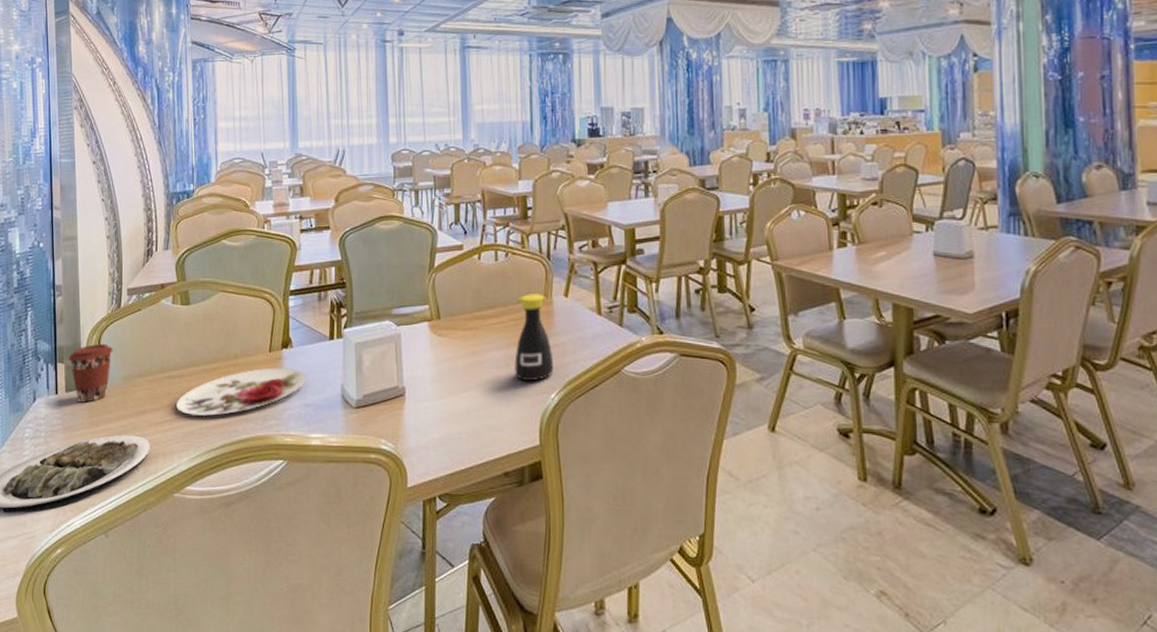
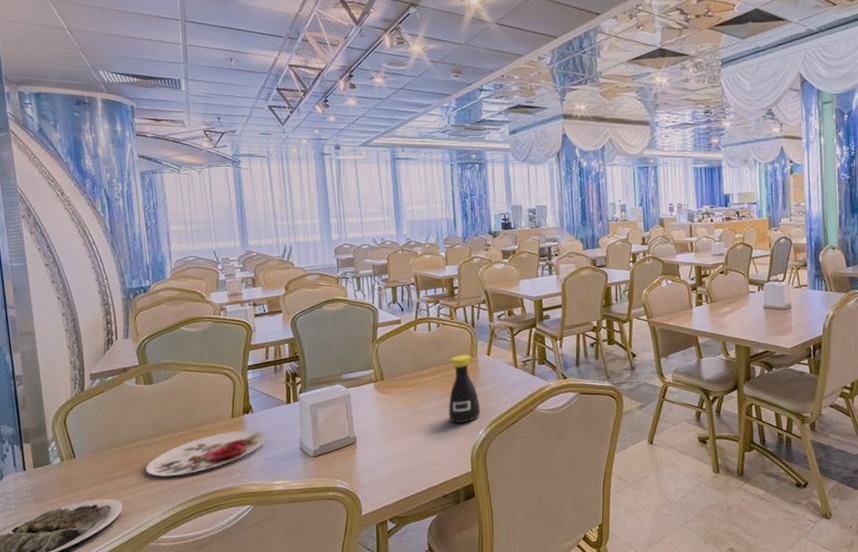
coffee cup: present [68,343,114,403] -> none [34,423,80,476]

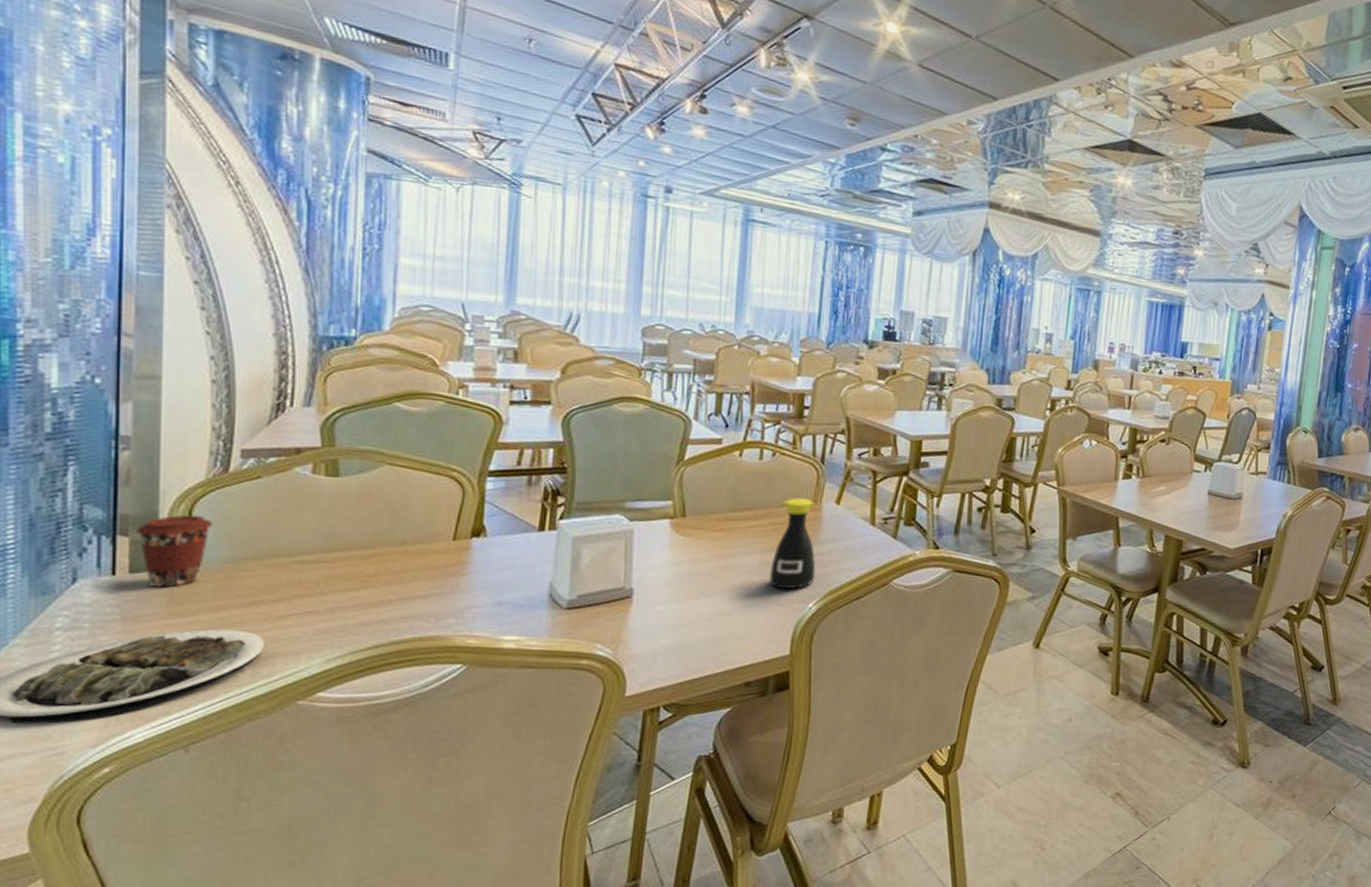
coffee cup: none [34,423,80,476] -> present [136,514,214,588]
plate: present [146,429,267,477] -> none [309,558,502,611]

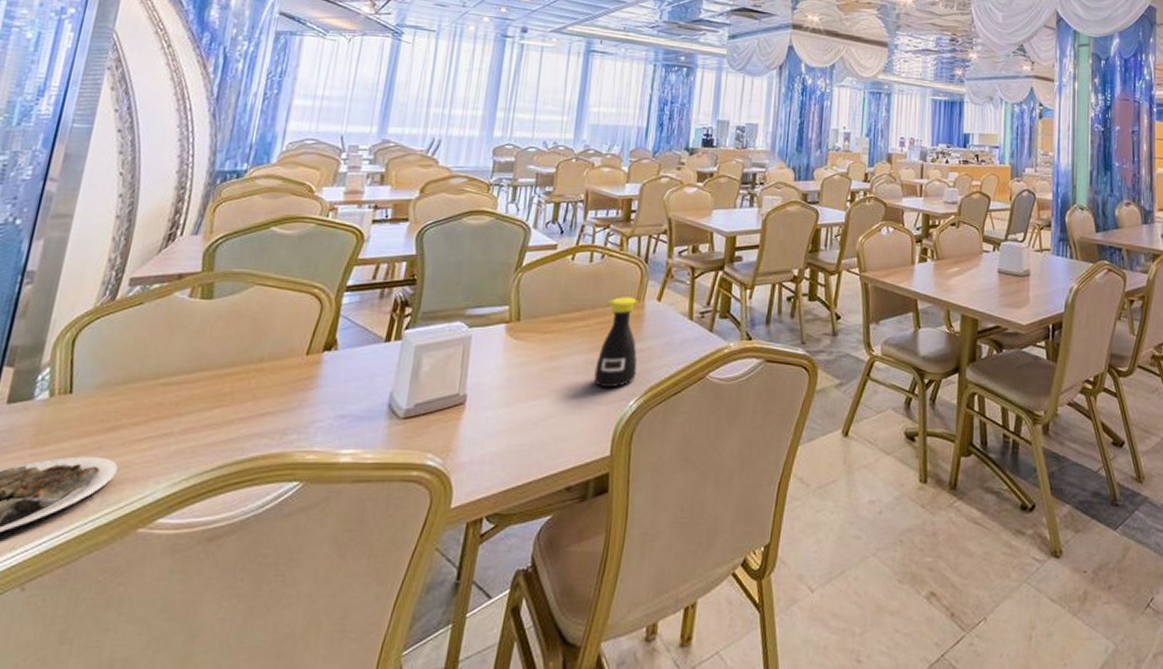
coffee cup: present [136,514,214,588] -> none [22,342,93,417]

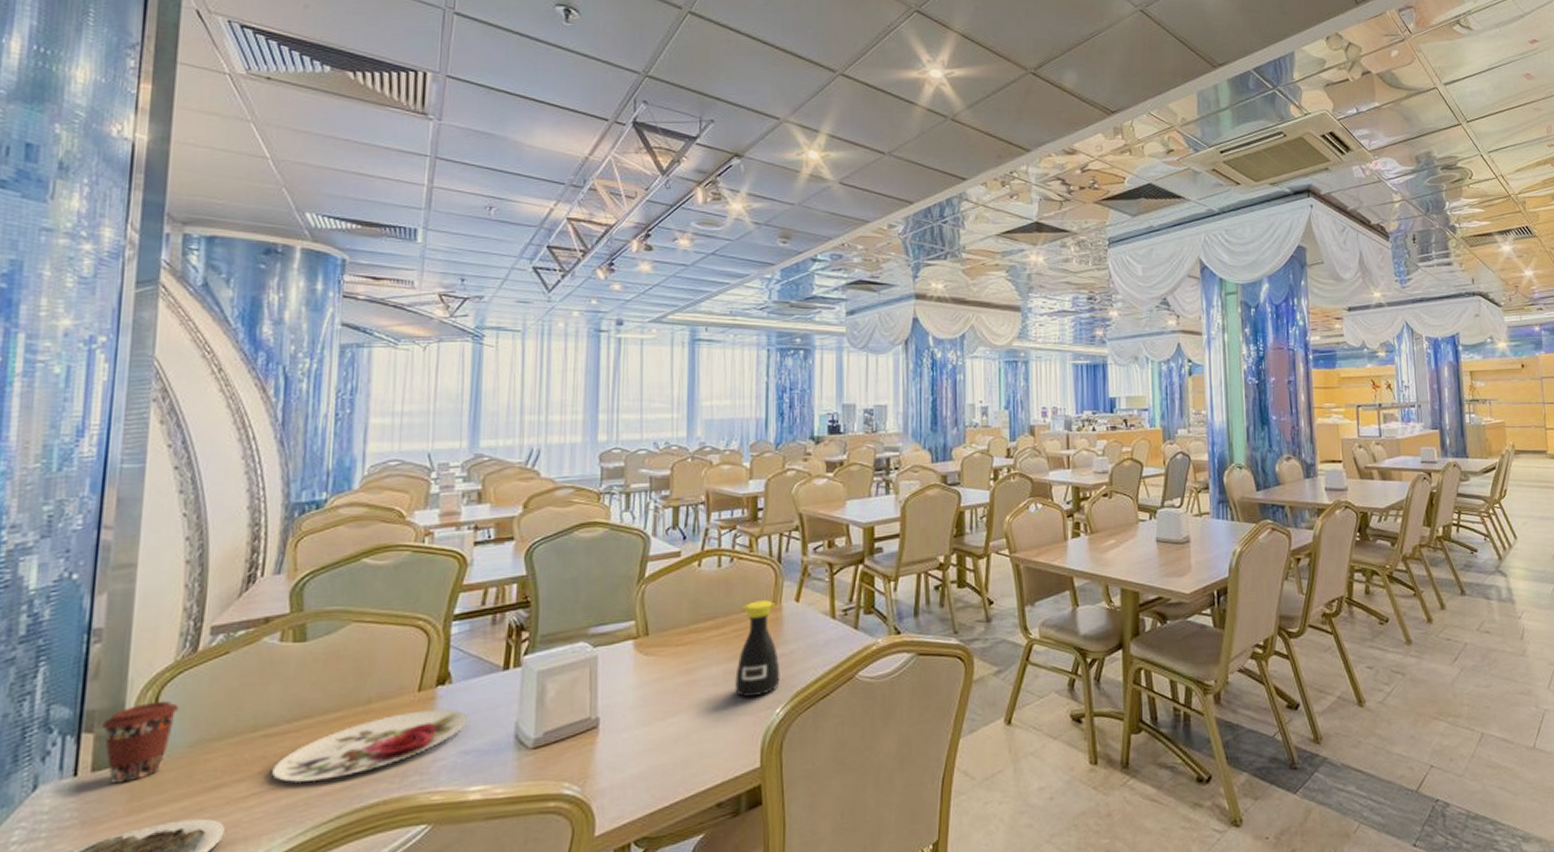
coffee cup: none [22,342,93,417] -> present [102,700,180,784]
plate: none [166,373,348,430] -> present [272,708,467,783]

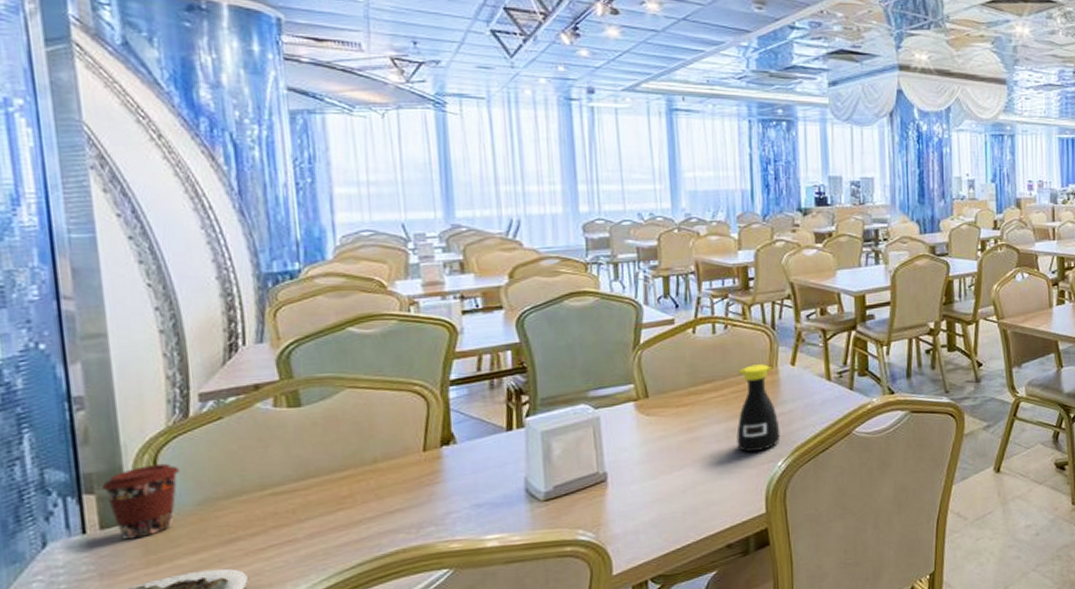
plate: present [272,708,467,783] -> none [286,466,476,535]

